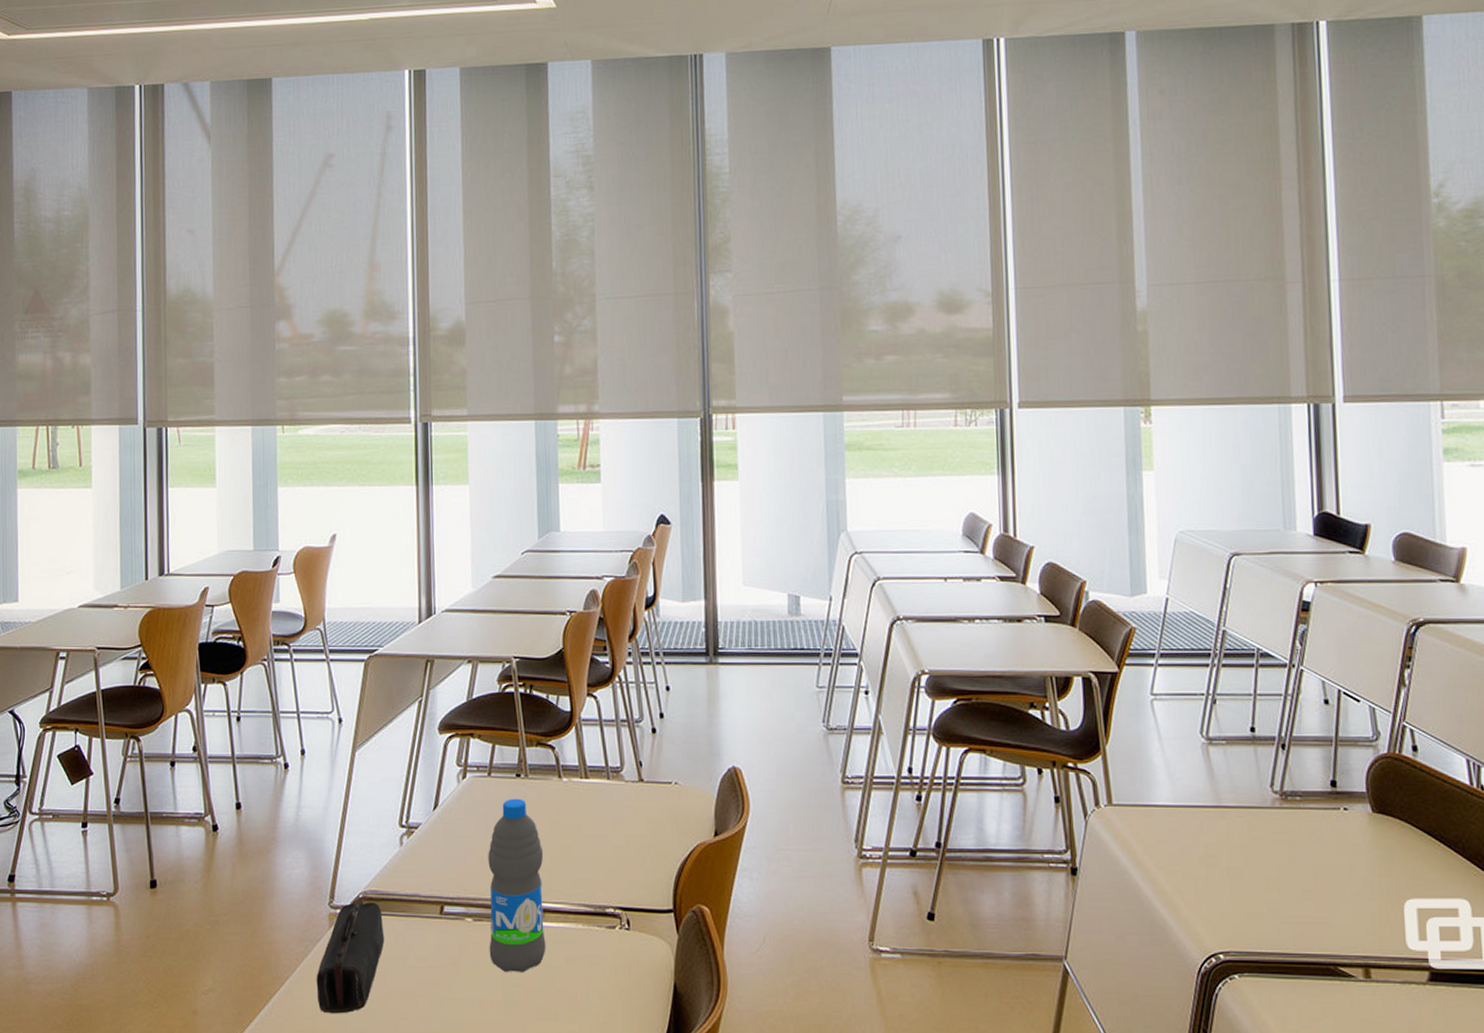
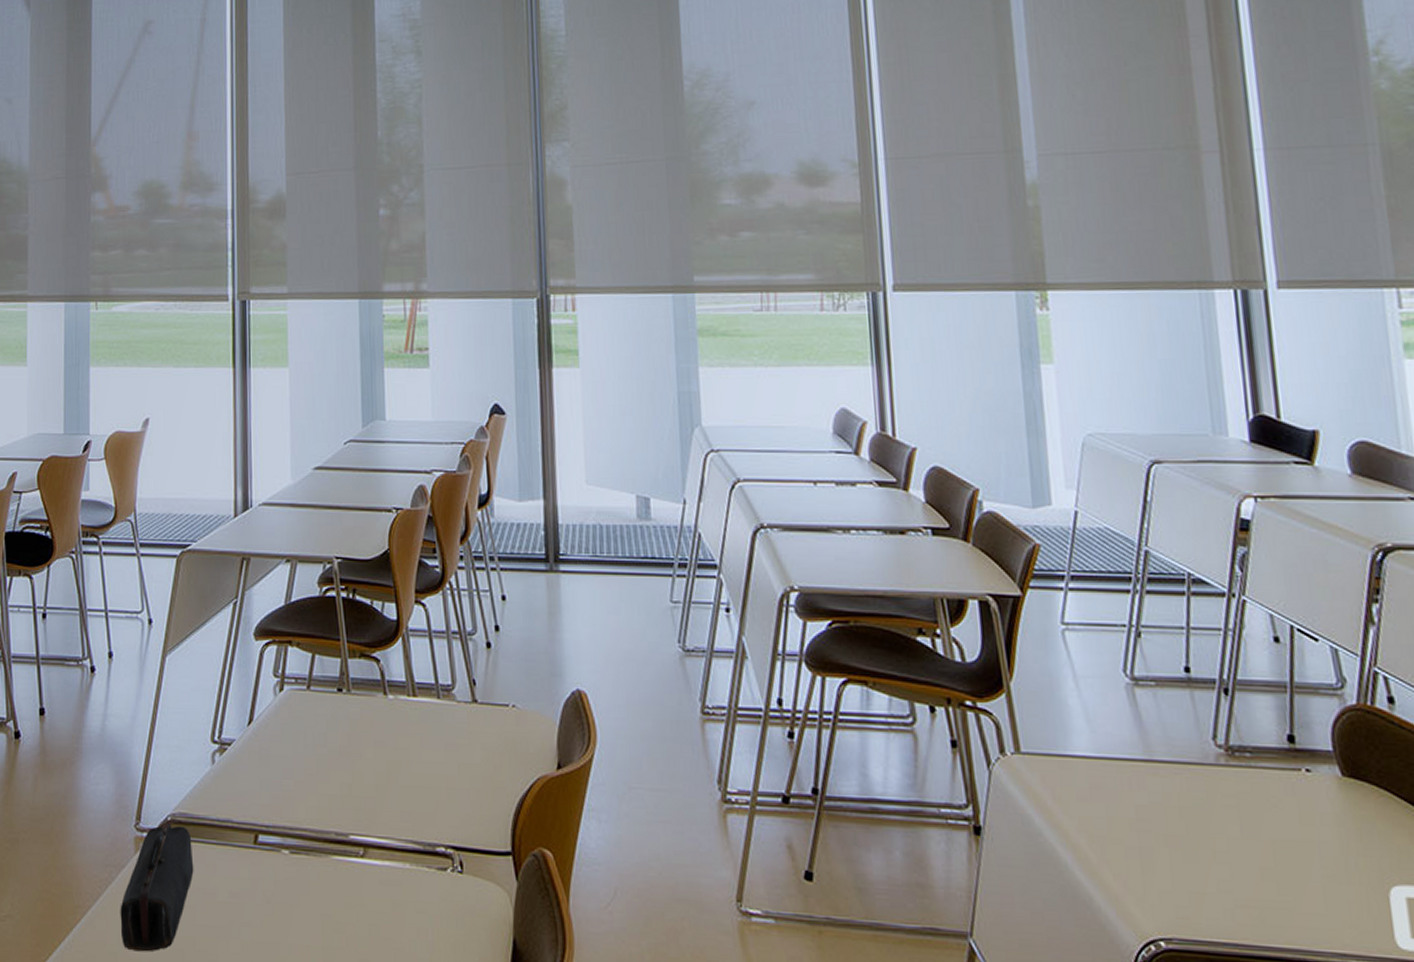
water bottle: present [488,798,546,973] -> none [306,715,370,917]

